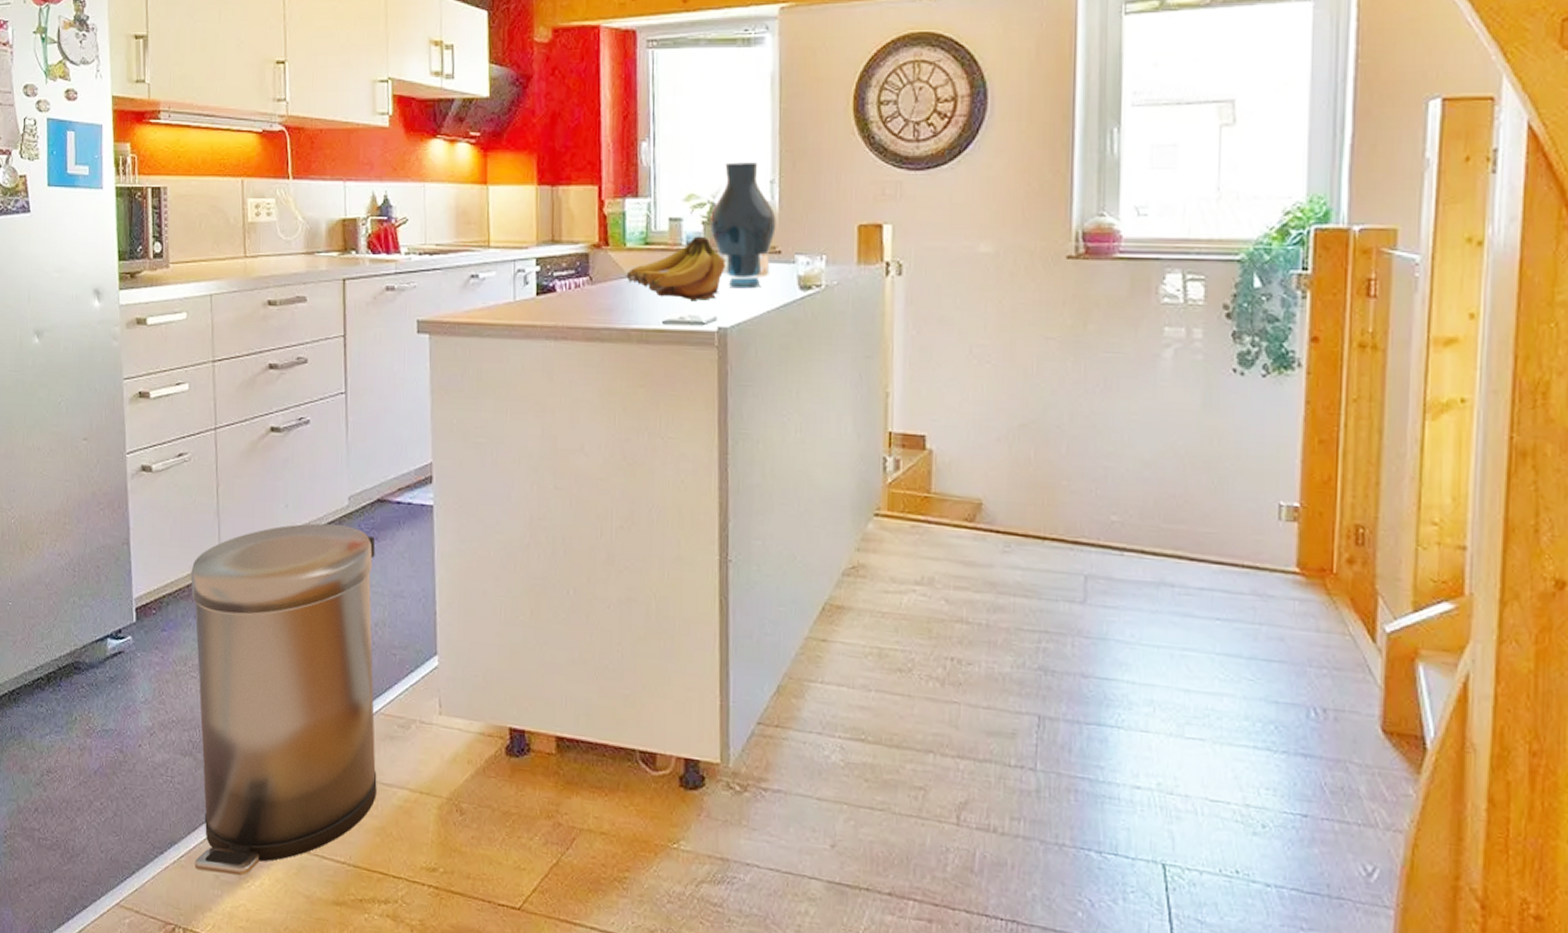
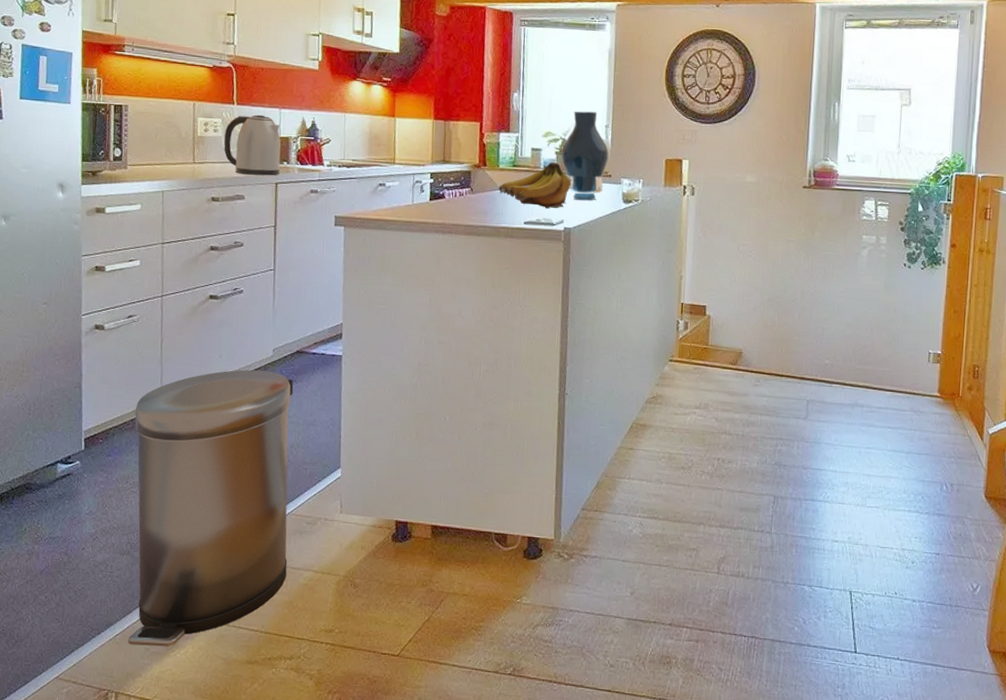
kettle: none [279,190,348,270] -> present [224,114,281,176]

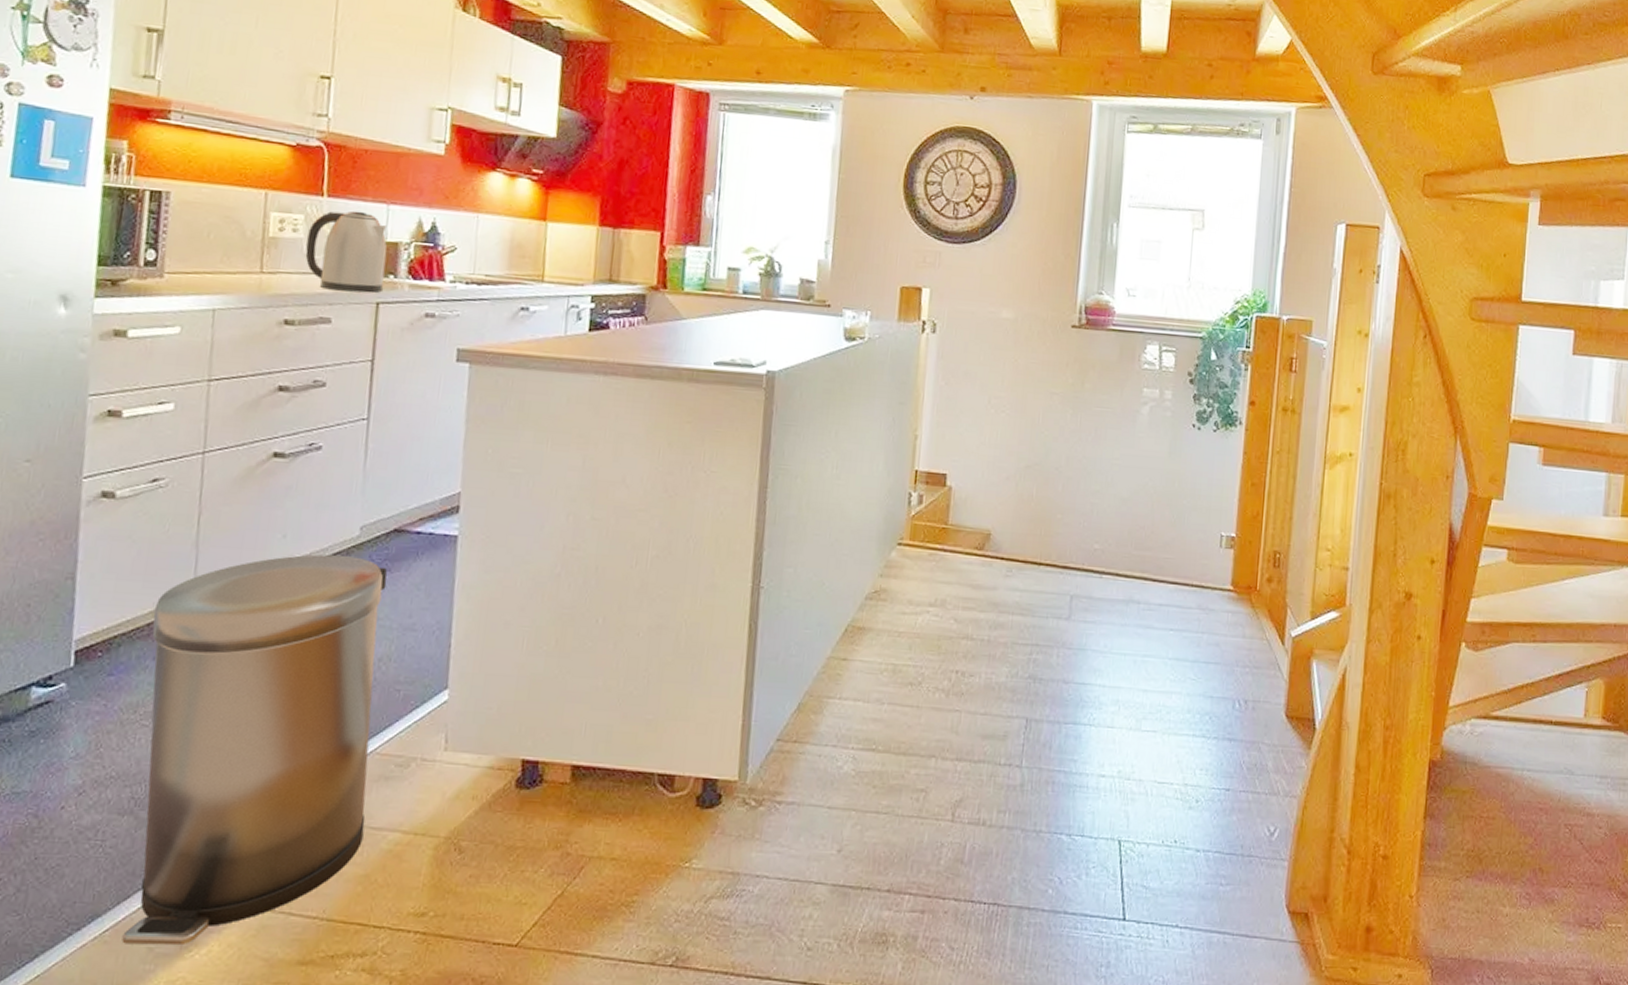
fruit: present [498,162,571,208] -> none [681,286,778,345]
vase: present [560,111,609,201] -> none [765,221,828,337]

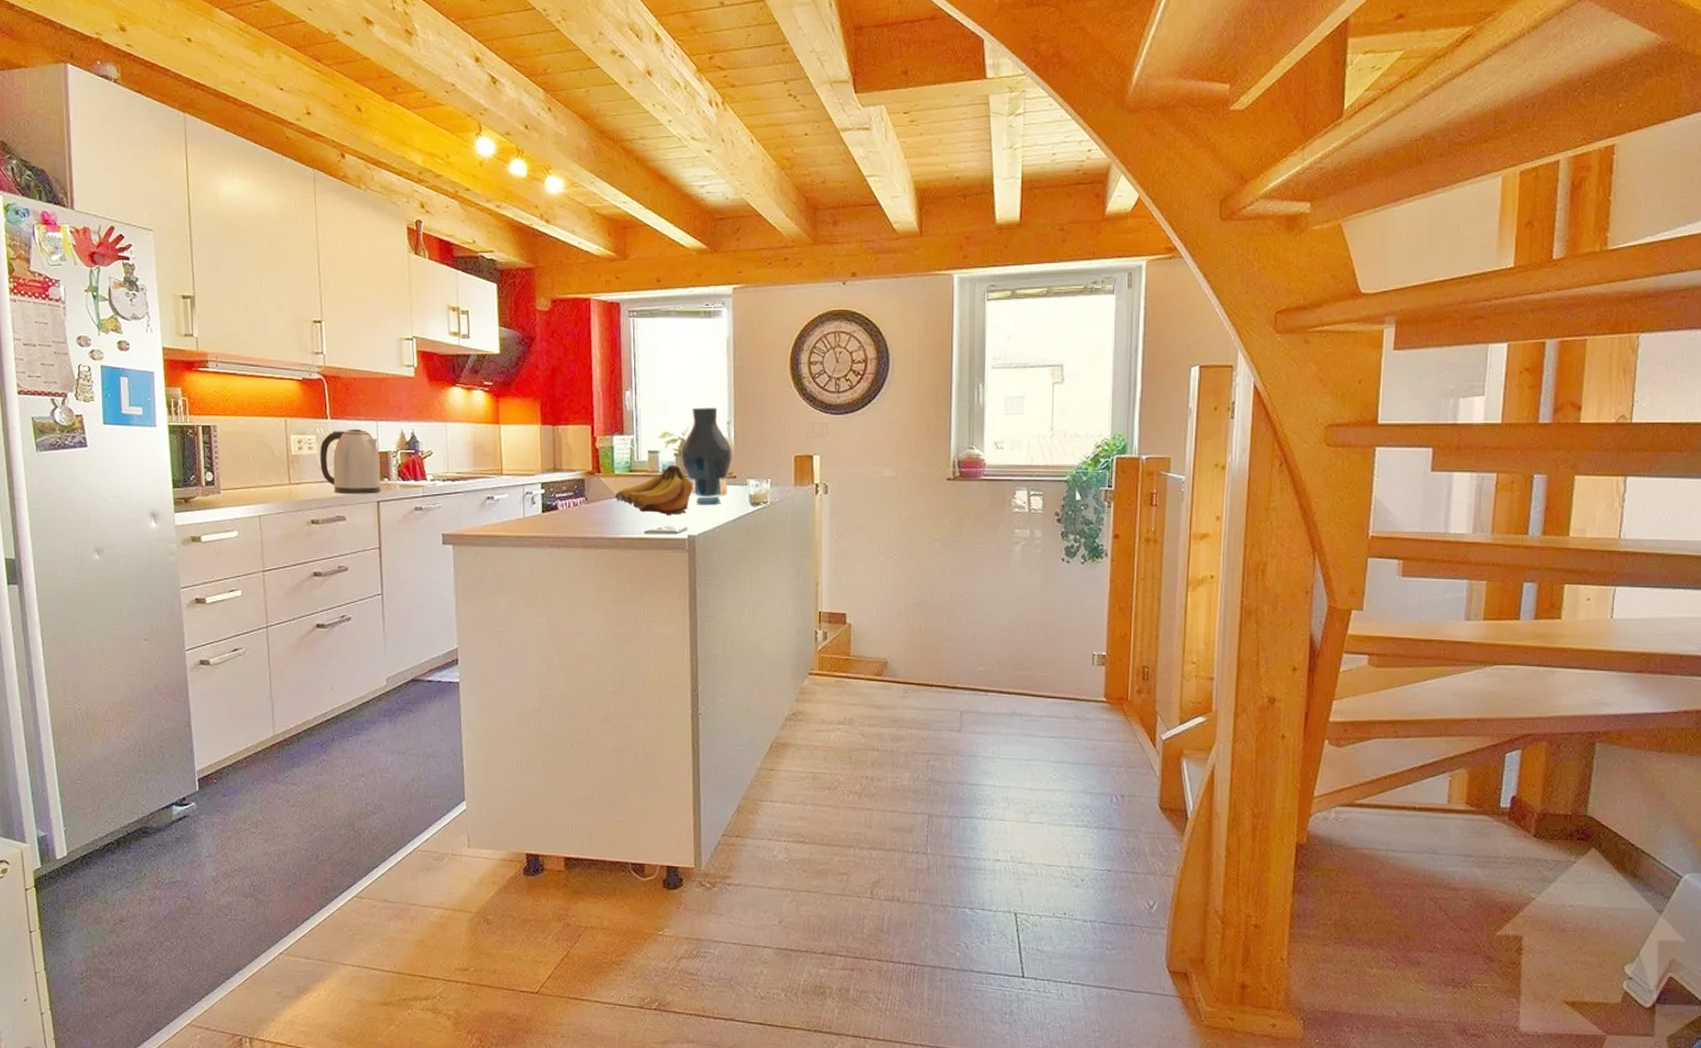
pedal bin: present [121,554,387,946] -> none [248,701,416,991]
fruit: none [681,286,778,345] -> present [615,465,693,515]
vase: none [765,221,828,337] -> present [680,407,732,505]

